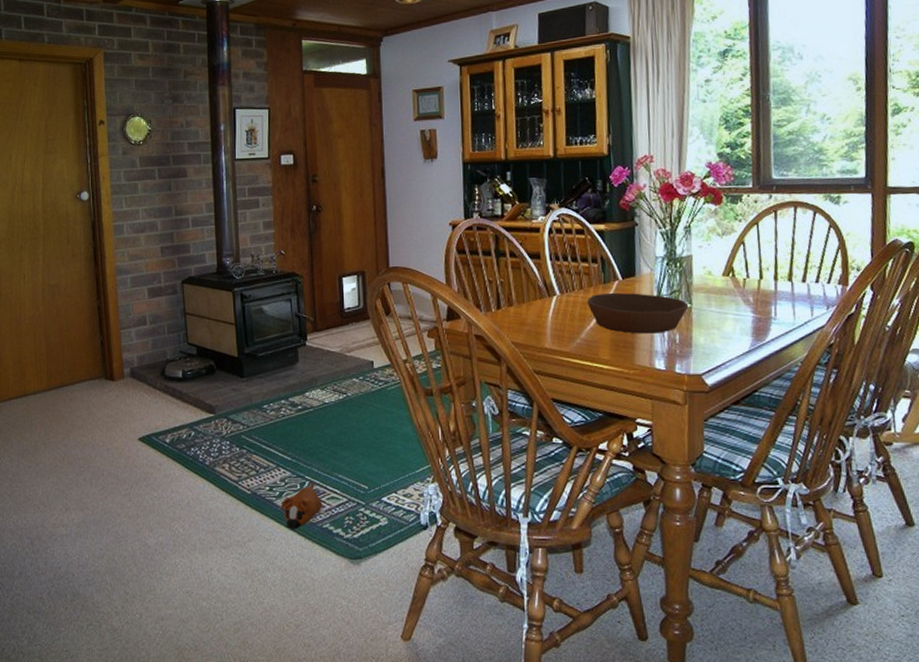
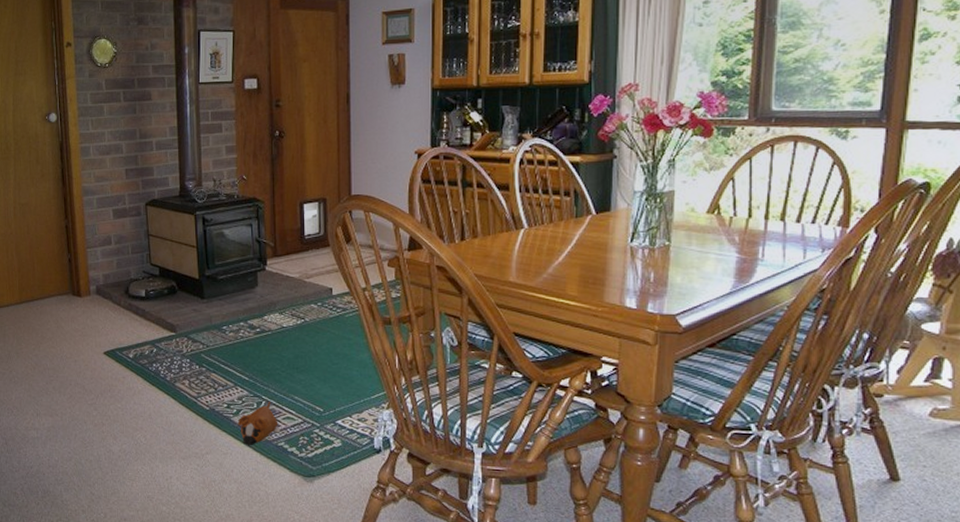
bowl: present [587,292,688,334] -> none [557,227,665,271]

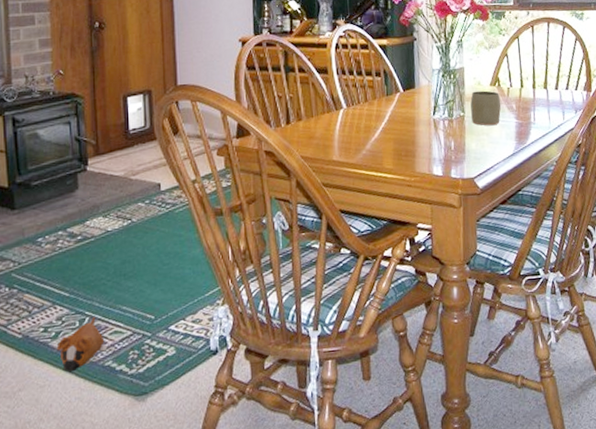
mug: none [679,218,720,259] -> present [470,90,502,126]

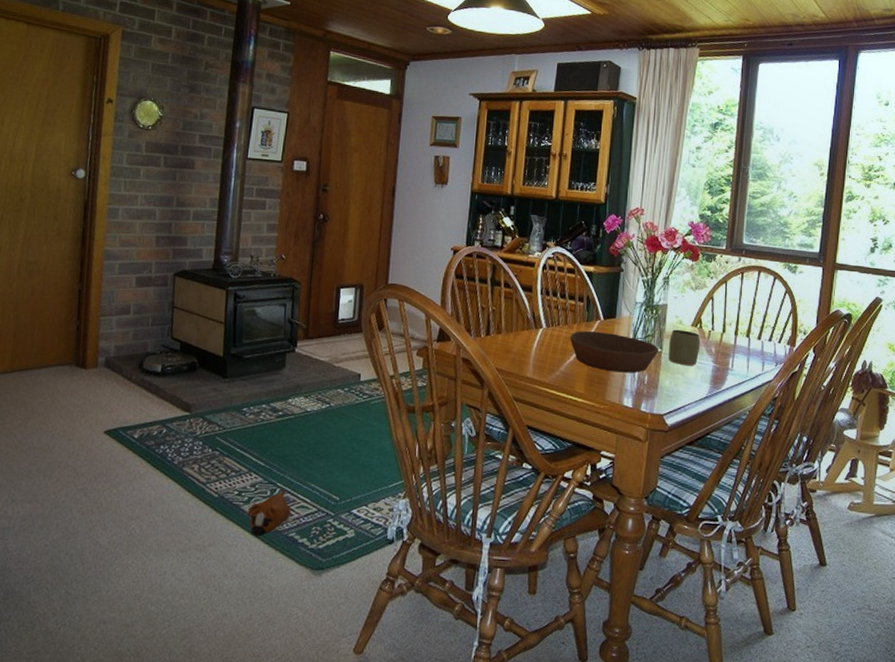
bowl: none [372,104,461,143] -> present [570,330,658,373]

